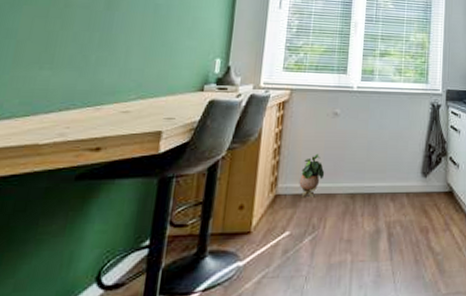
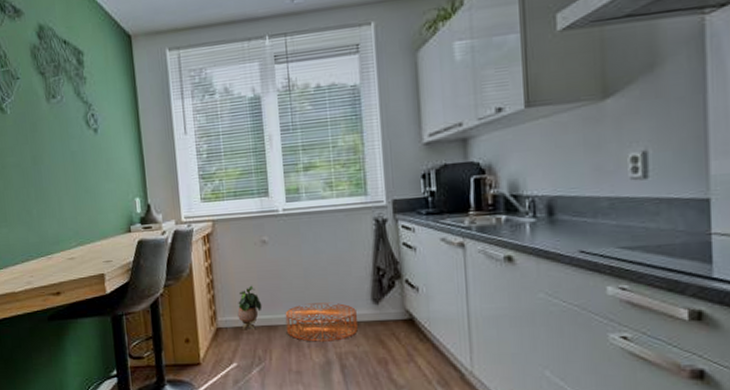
basket: none [343,174,408,211] -> present [285,302,358,342]

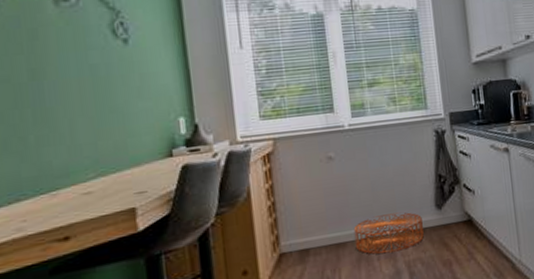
potted plant: present [237,285,262,331] -> none [303,203,330,253]

